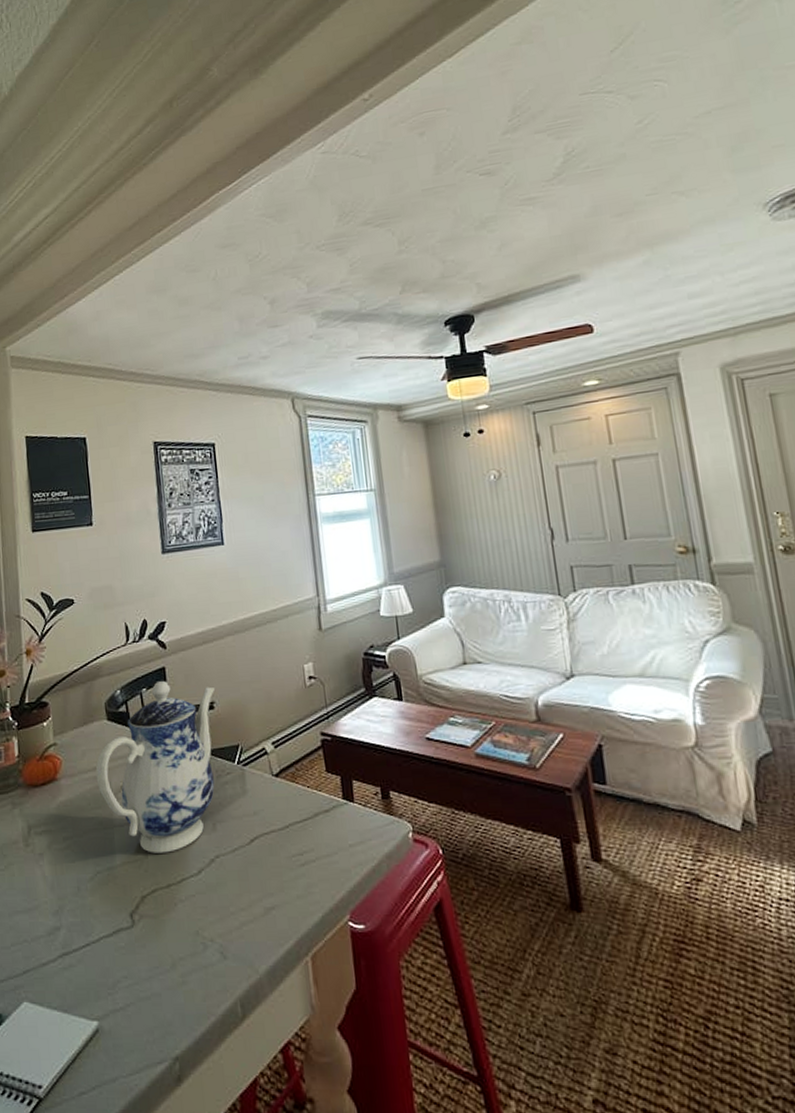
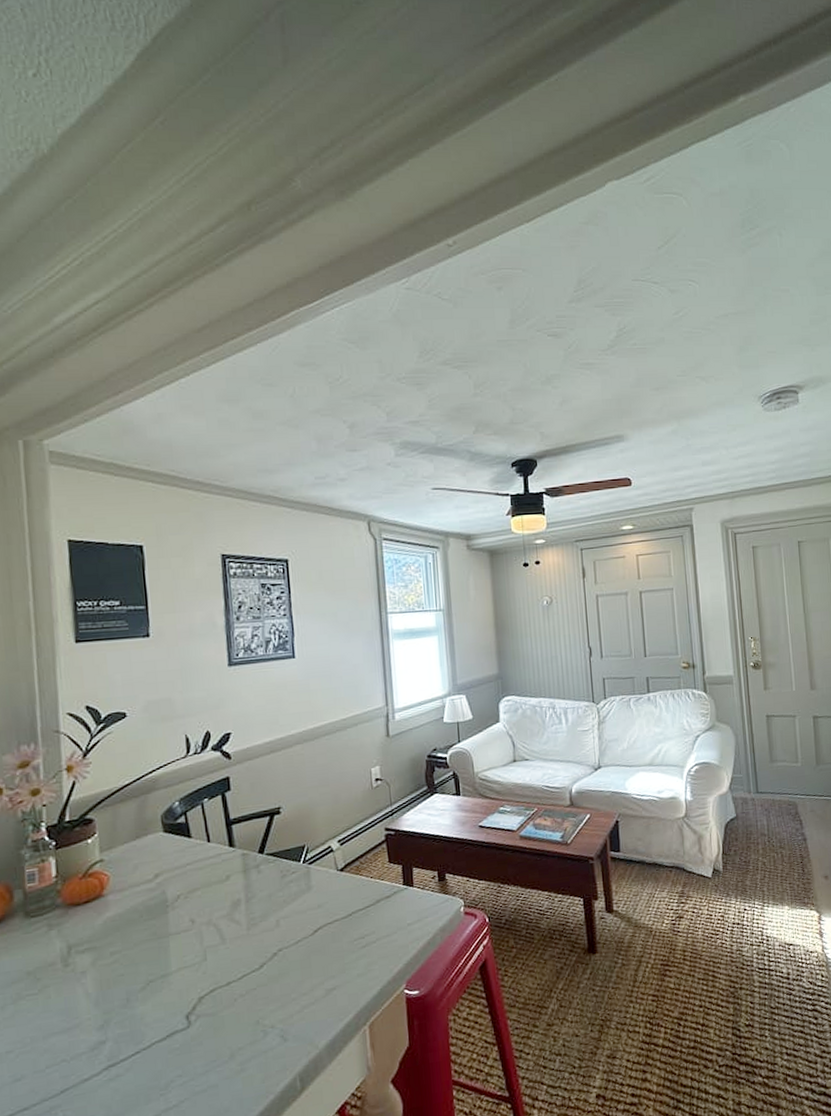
teapot: present [95,680,216,853] -> none [149,789,283,956]

